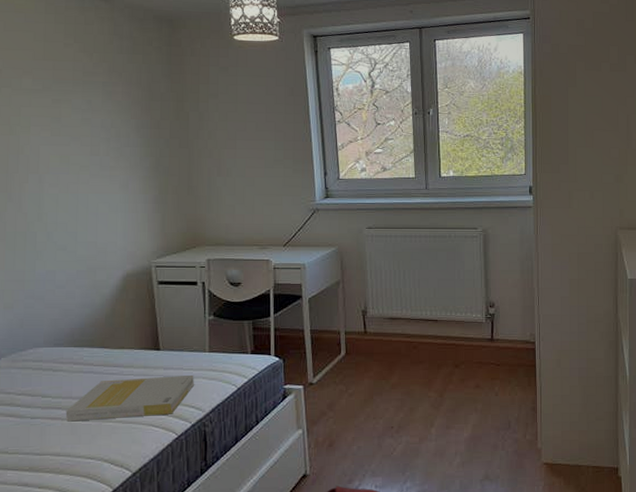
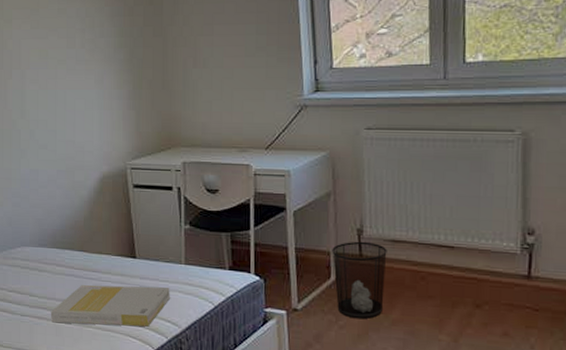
waste bin: none [342,320,387,386] -> present [332,241,387,320]

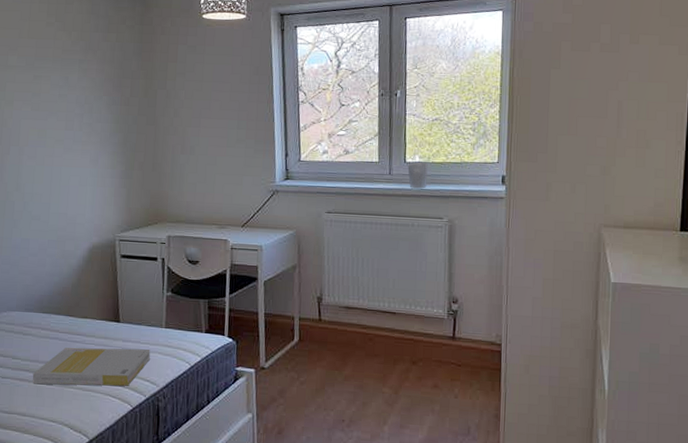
waste bin: present [332,241,387,320] -> none [296,307,342,376]
candle holder: none [468,61,495,96] -> present [407,162,428,190]

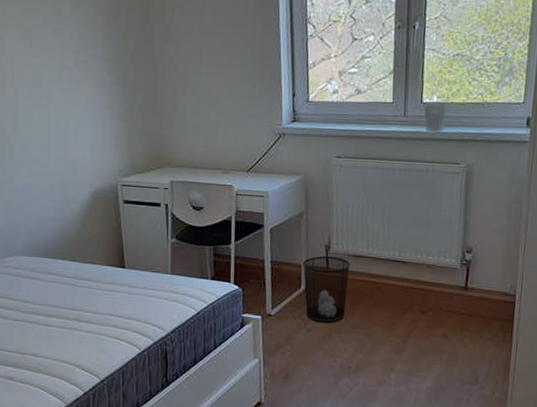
book: present [32,347,151,386] -> none [42,292,157,330]
waste bin: none [296,307,342,376] -> present [303,255,350,324]

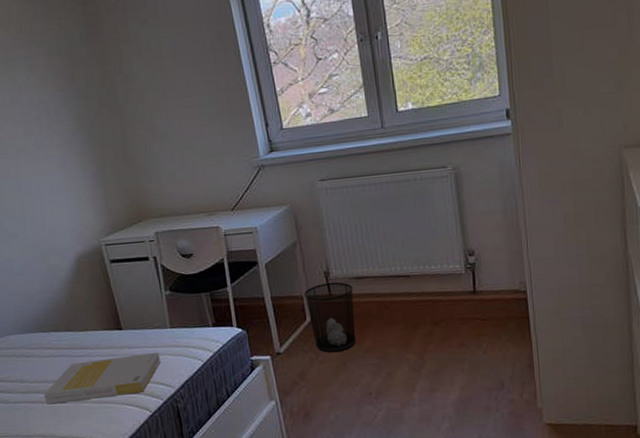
book: none [42,292,157,330] -> present [44,352,161,405]
candle holder: present [424,102,447,133] -> none [400,108,425,140]

